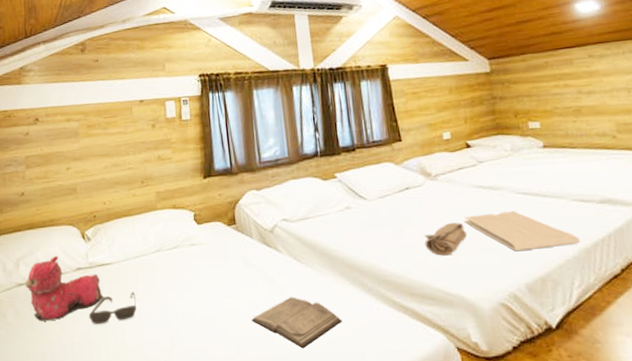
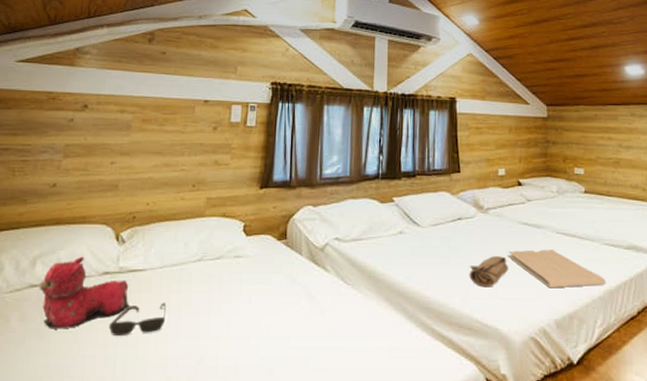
diary: present [252,297,343,349] -> none [288,319,381,373]

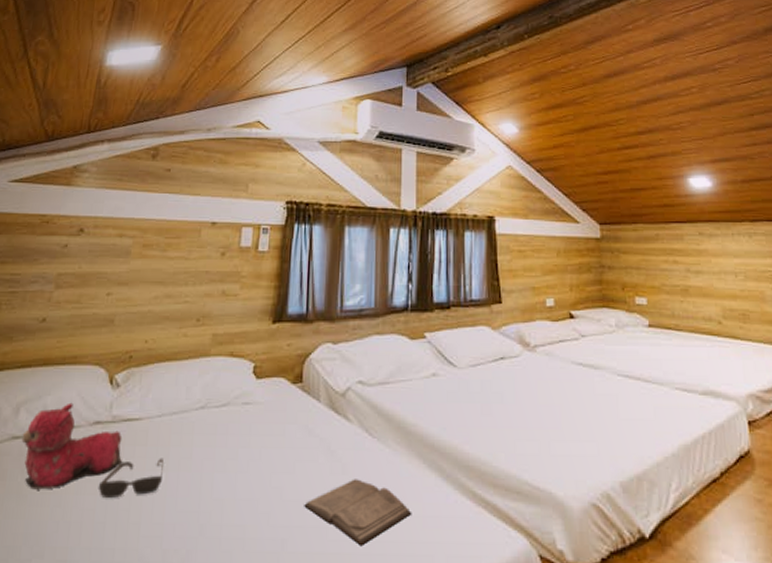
diary: none [288,319,381,373] -> present [304,479,412,547]
towel: present [469,256,508,288] -> none [515,403,562,442]
towel: present [507,249,606,288] -> none [559,395,680,443]

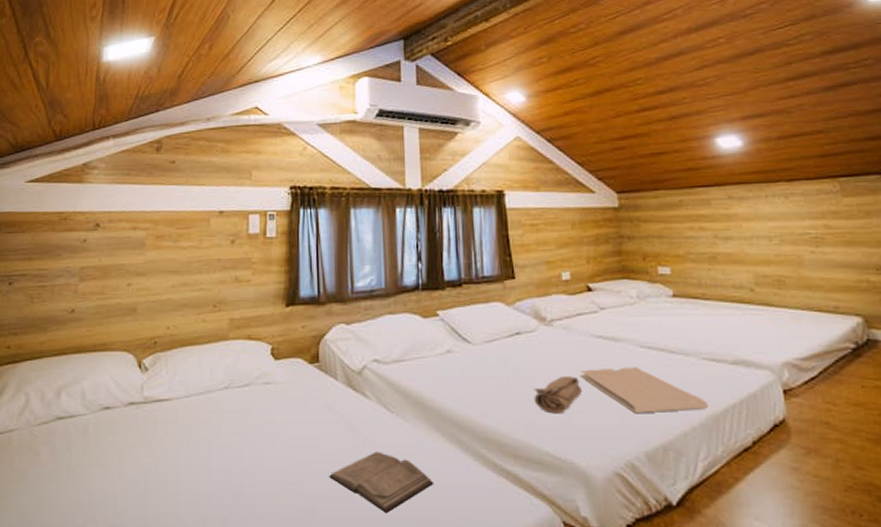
stuffed animal: present [21,402,123,490] -> none [65,386,157,464]
glasses: present [98,458,165,498] -> none [138,434,196,471]
towel: none [515,403,562,442] -> present [533,376,582,414]
towel: none [559,395,680,443] -> present [579,367,708,414]

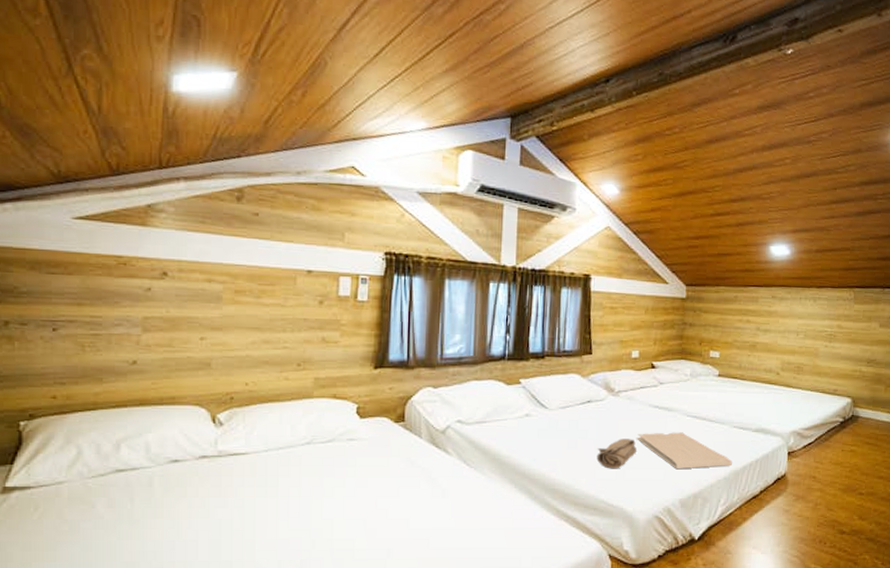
diary: present [329,451,434,514] -> none [408,501,504,553]

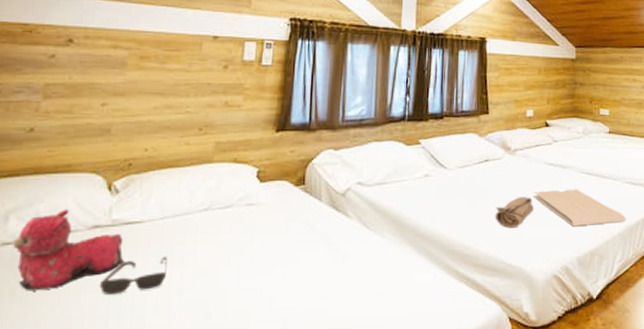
stuffed animal: none [126,439,232,515] -> present [13,209,124,291]
glasses: none [210,486,274,520] -> present [99,256,168,294]

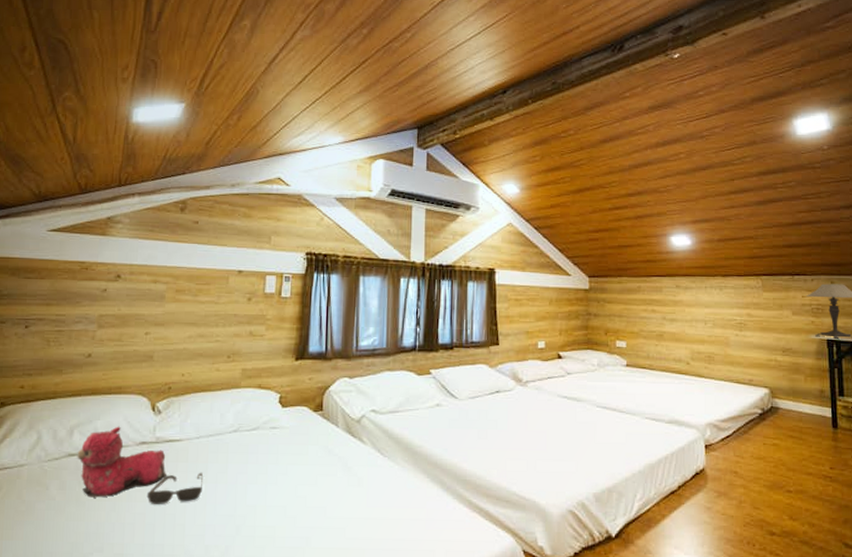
towel: present [495,197,533,228] -> none [507,429,547,461]
towel: present [533,189,626,227] -> none [546,423,646,462]

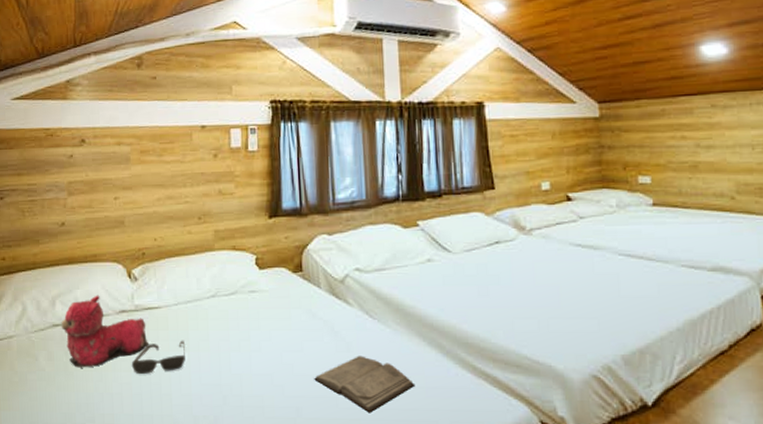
diary: none [325,490,417,543] -> present [314,356,416,413]

